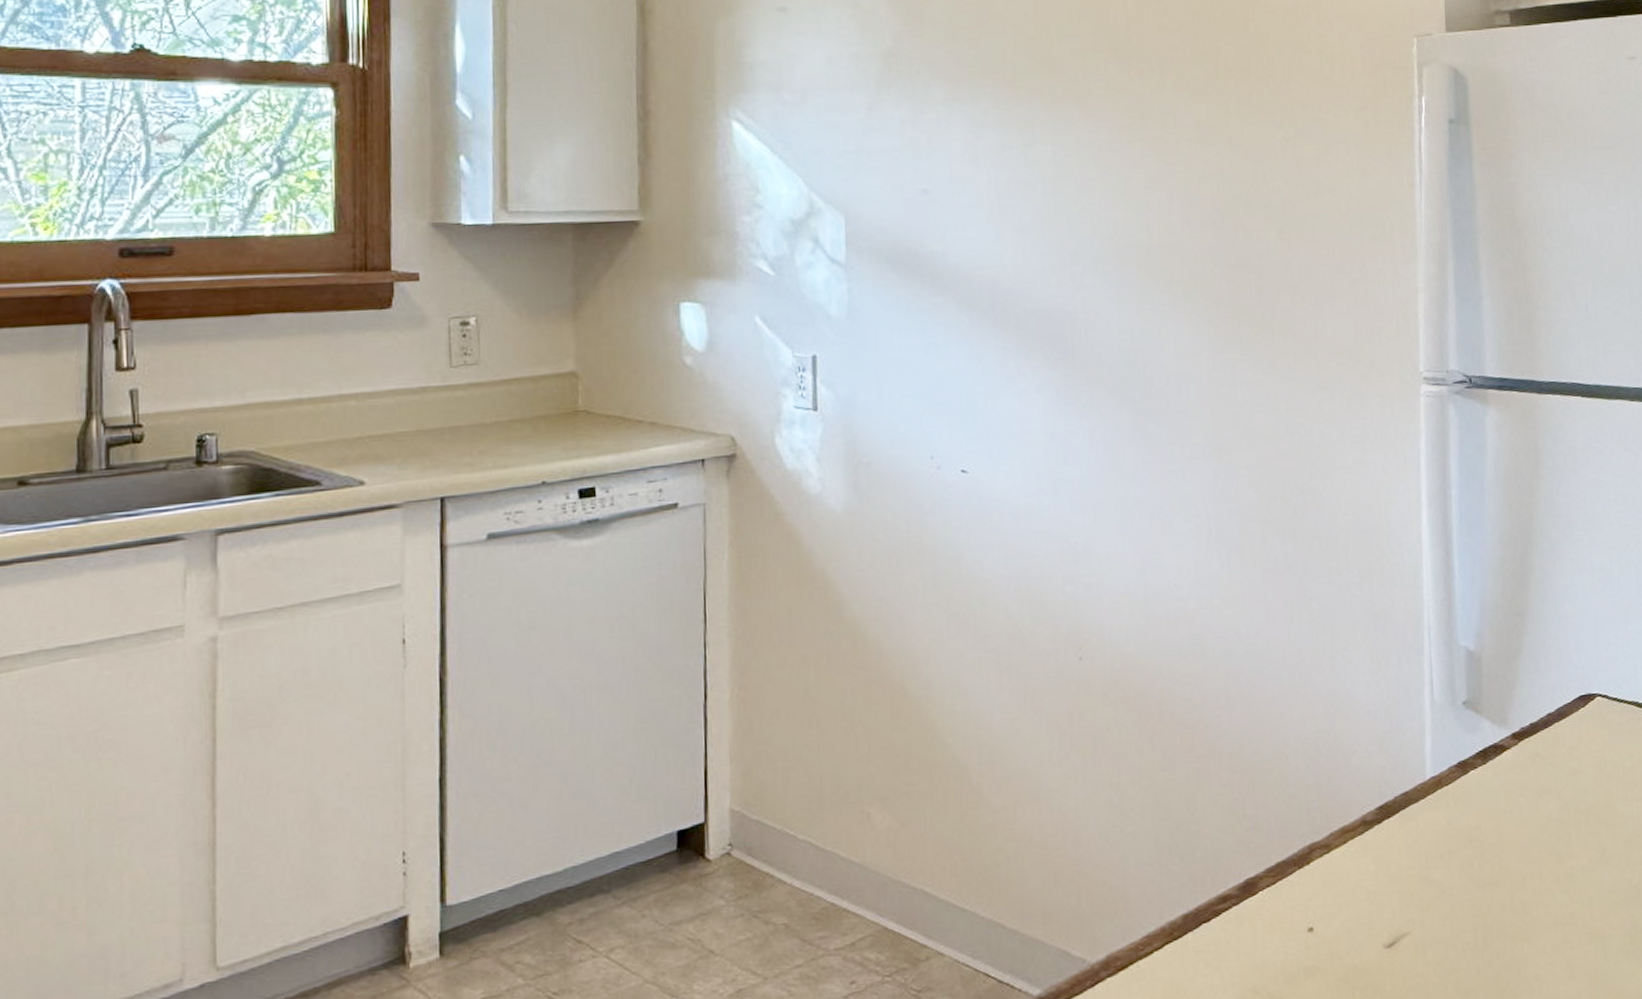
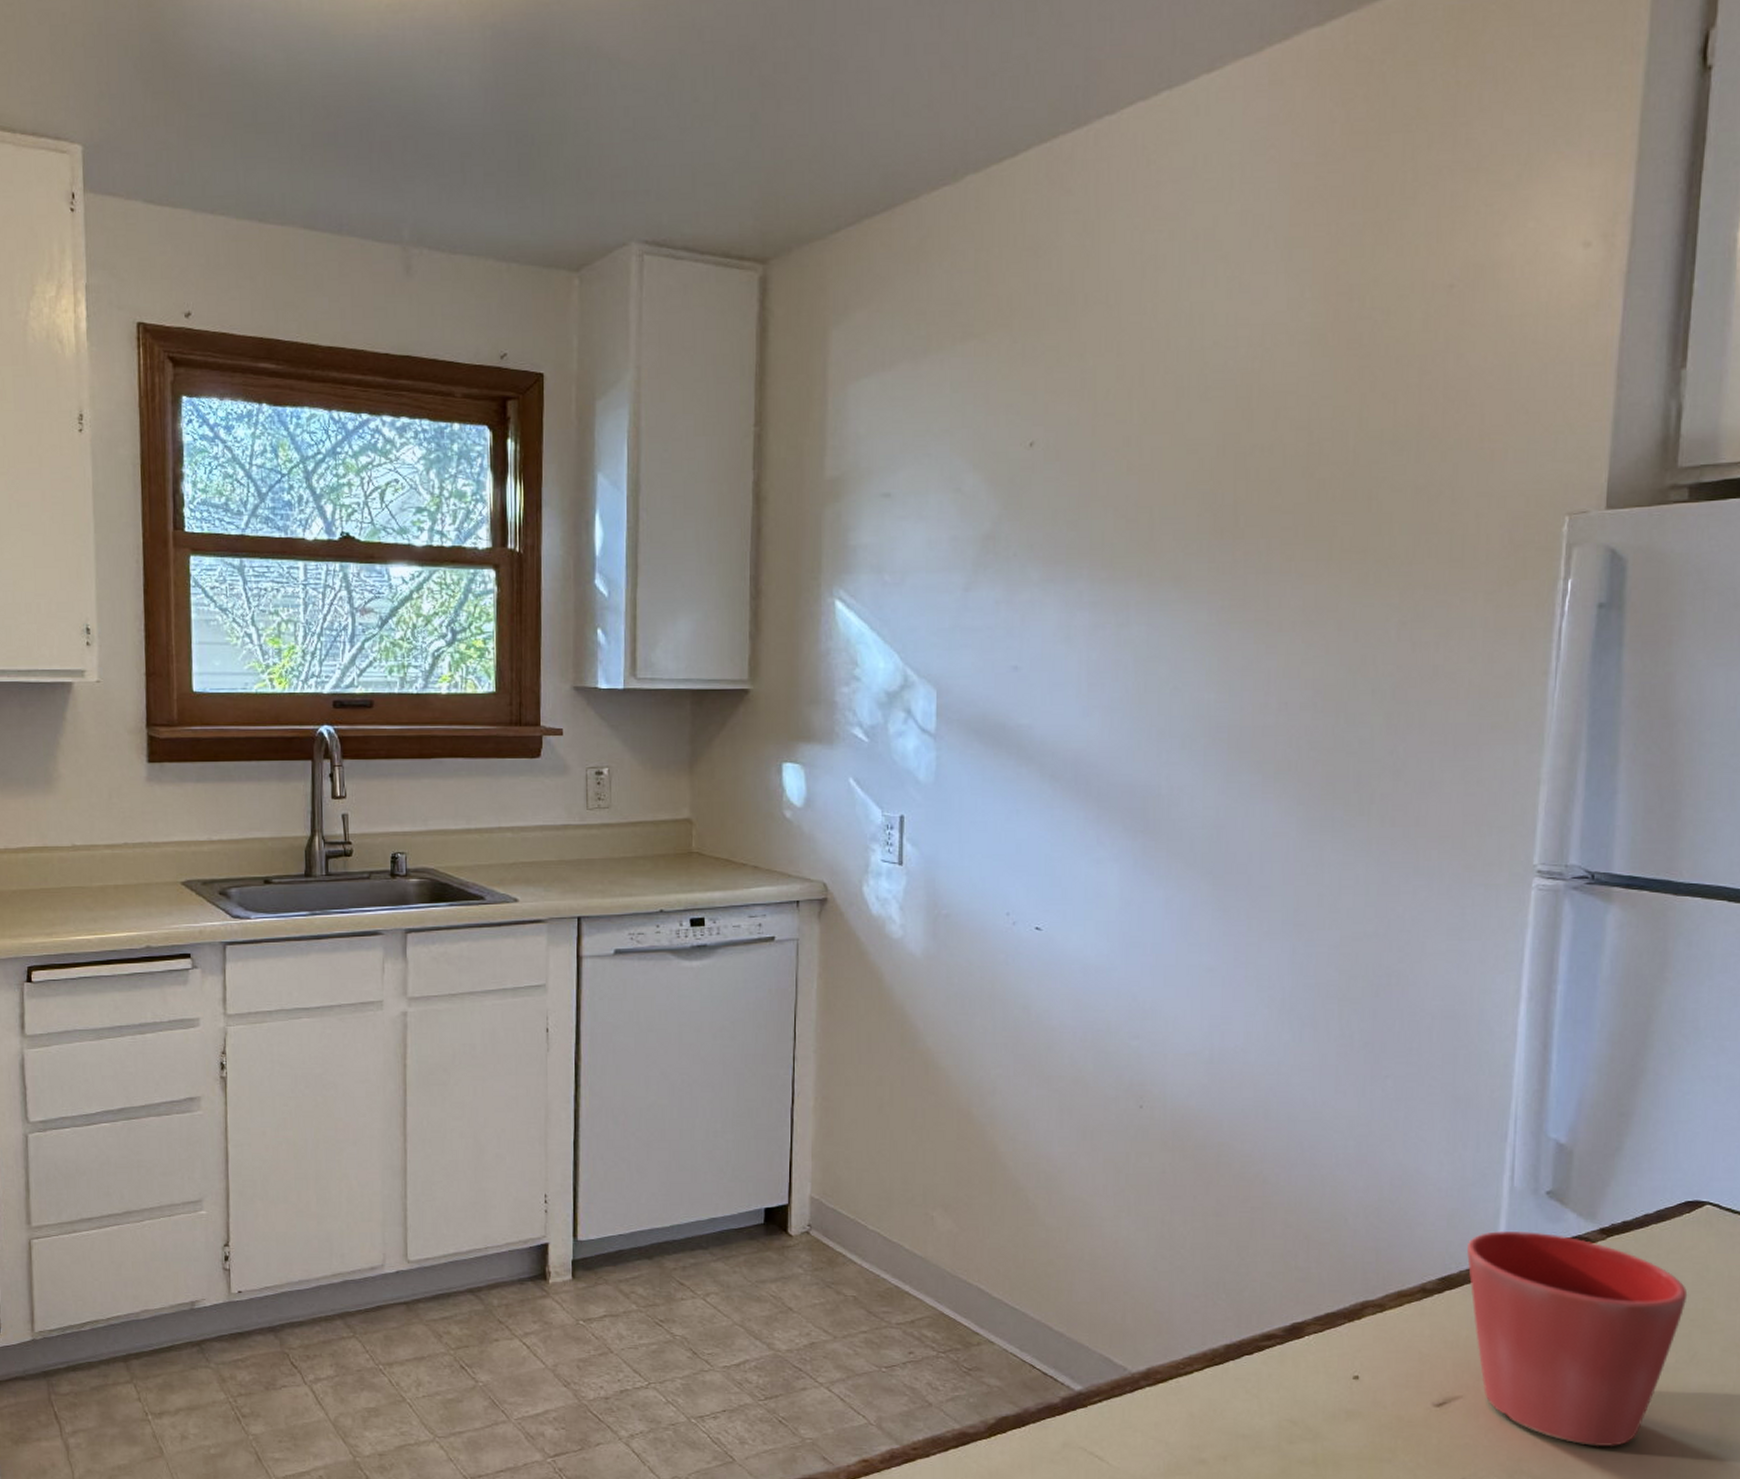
flower pot: none [1399,745,1592,965] -> present [1467,1231,1688,1446]

